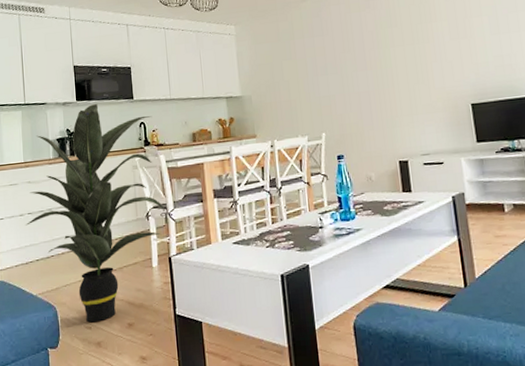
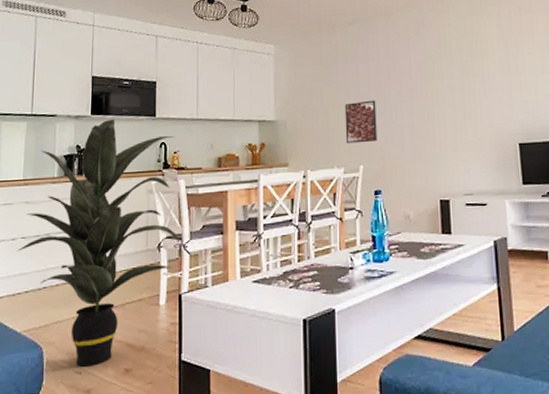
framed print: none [304,71,337,114] -> present [344,100,377,144]

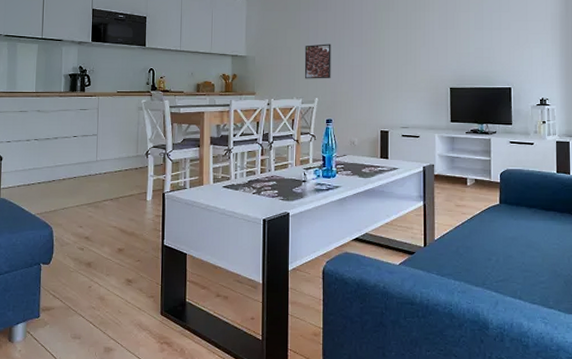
indoor plant: present [17,120,181,367] -> none [31,47,165,245]

